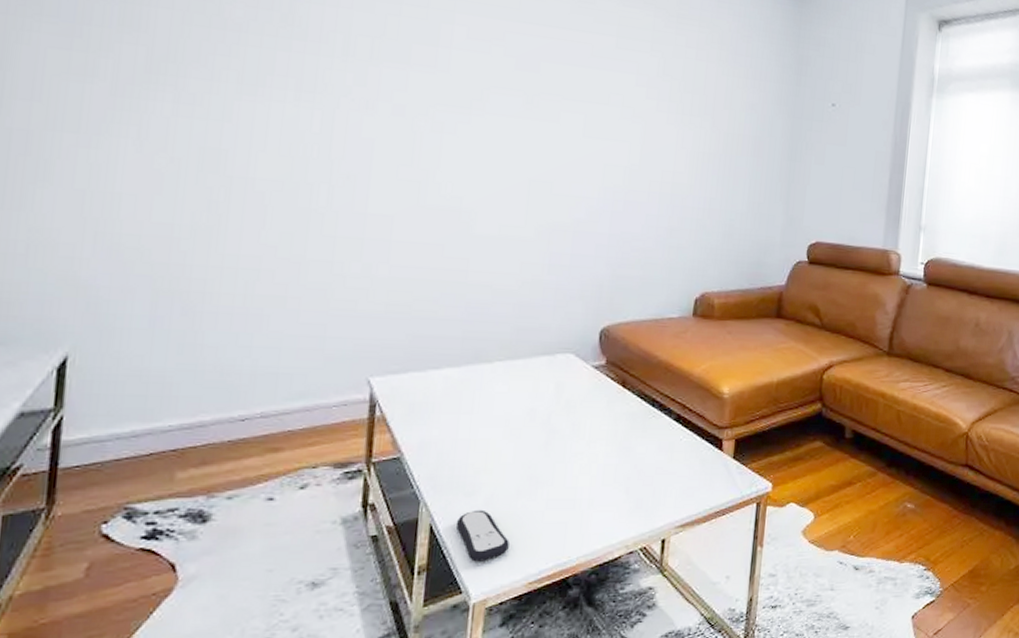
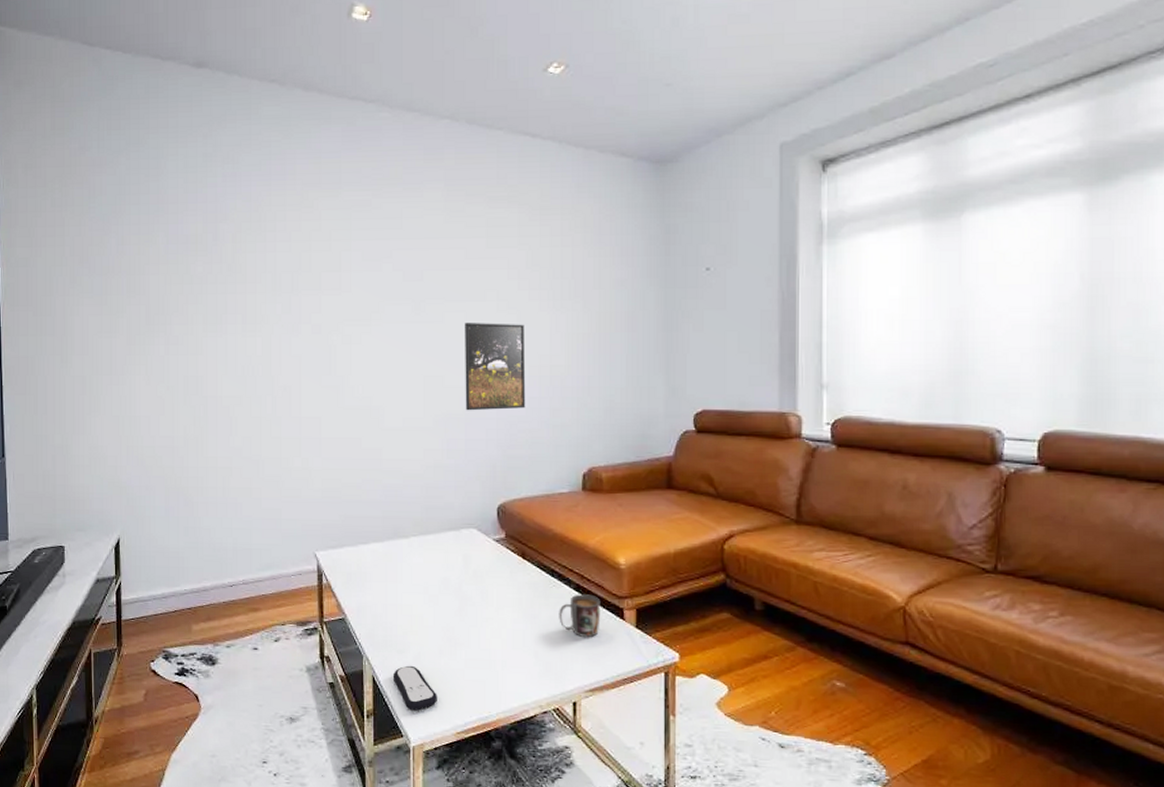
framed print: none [574,126,649,226] -> present [465,323,526,411]
mug: none [655,425,701,470] -> present [559,594,601,637]

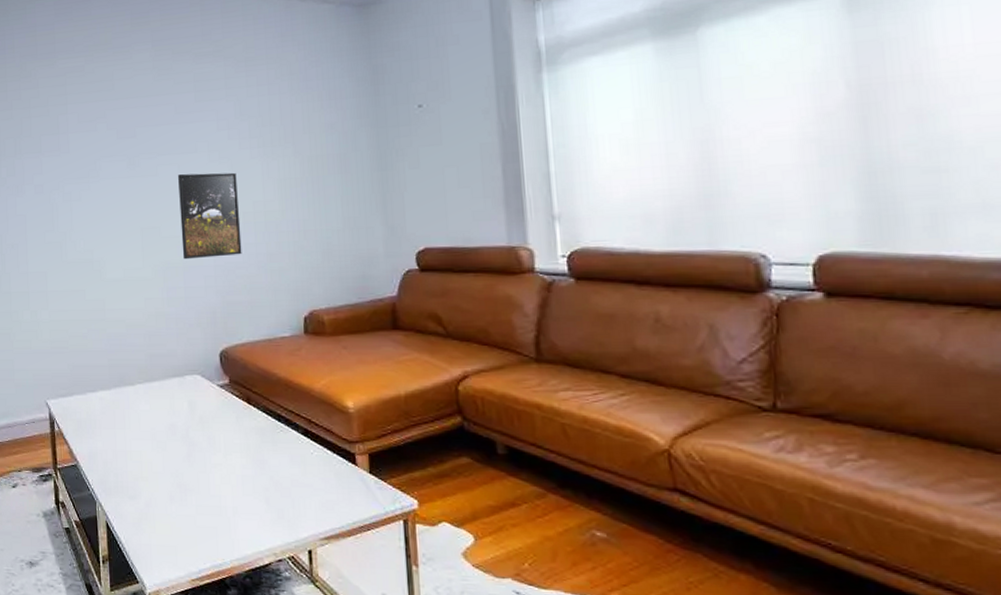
remote control: present [392,665,437,711] -> none [125,511,171,557]
mug: present [559,594,601,637] -> none [288,439,332,483]

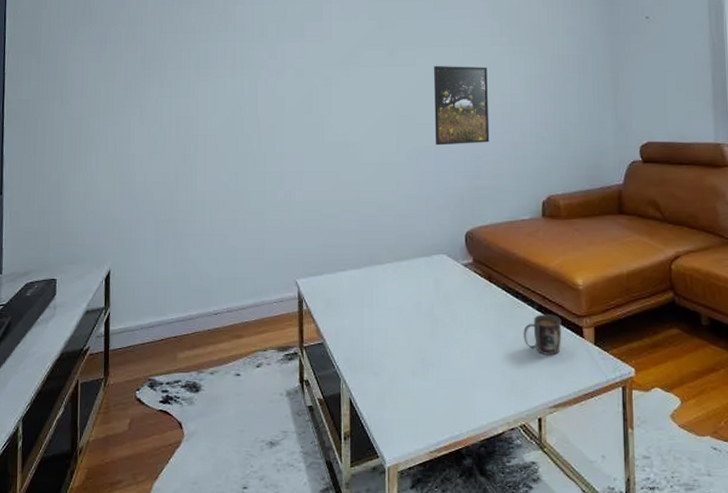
mug: none [288,439,332,483] -> present [523,314,562,355]

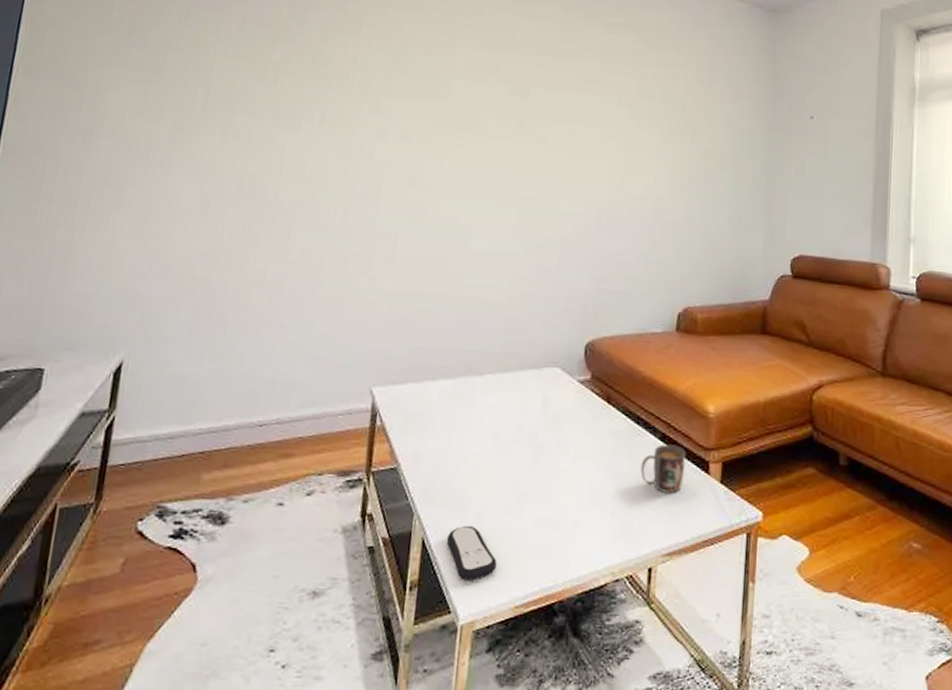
remote control: none [368,387,411,431] -> present [446,525,497,581]
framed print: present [434,66,490,146] -> none [561,146,631,240]

